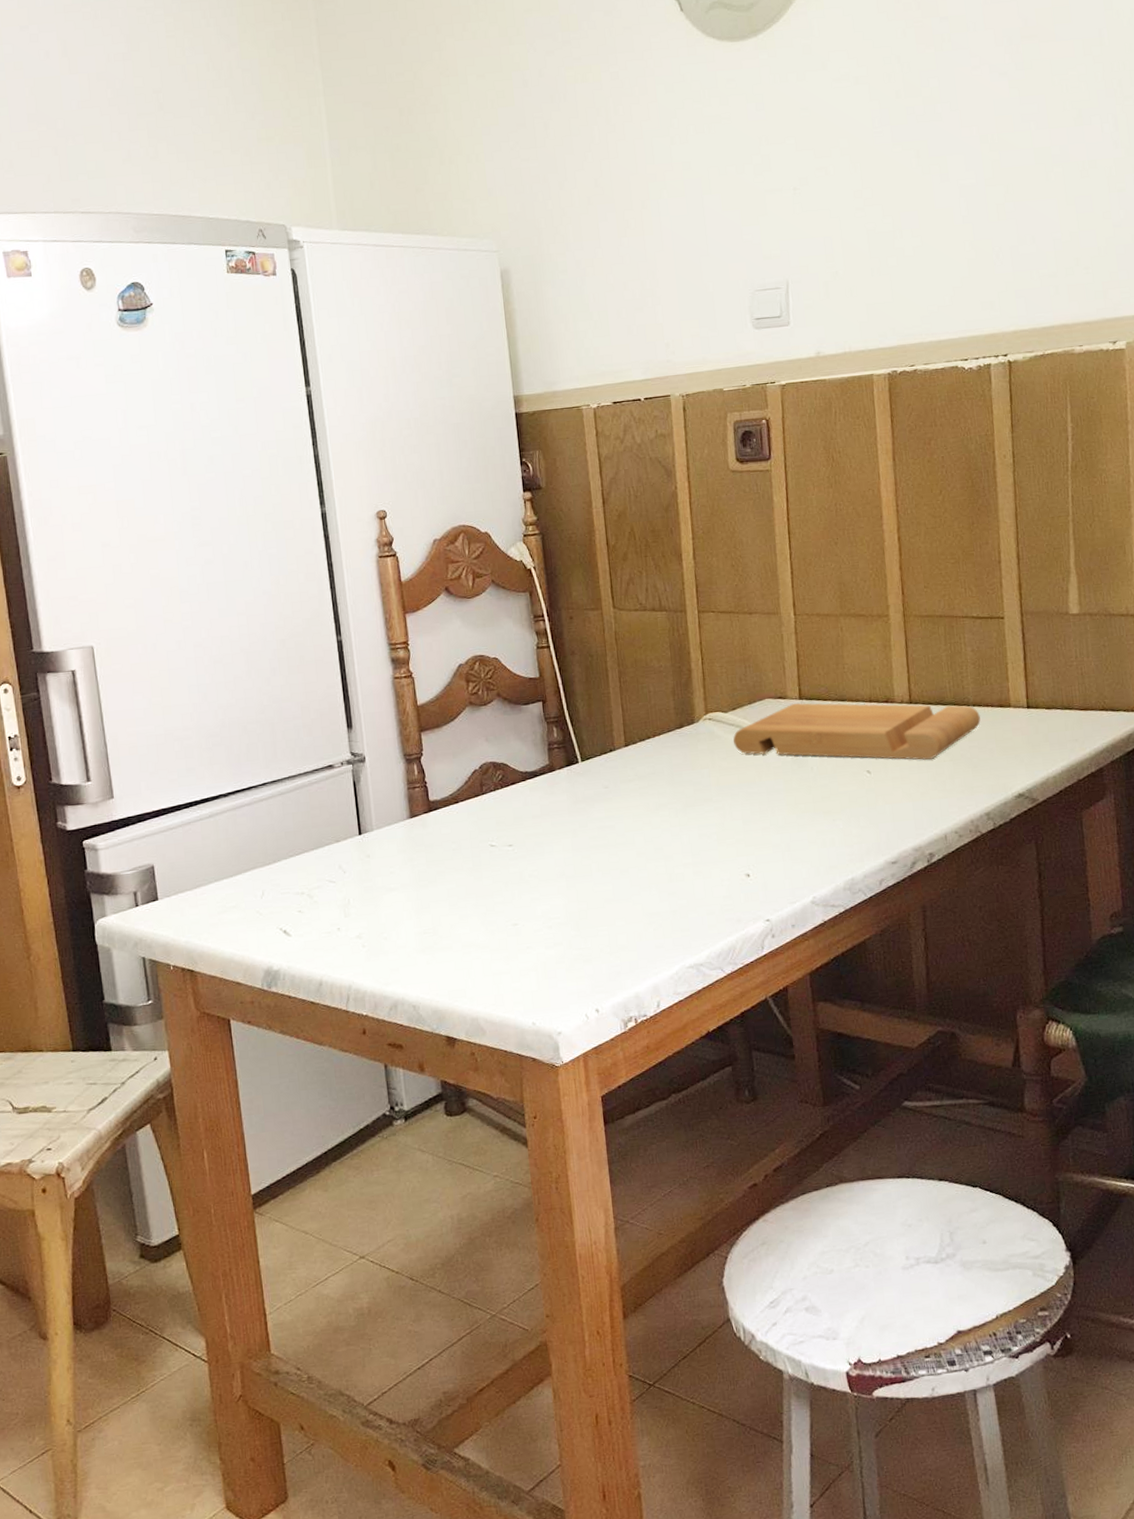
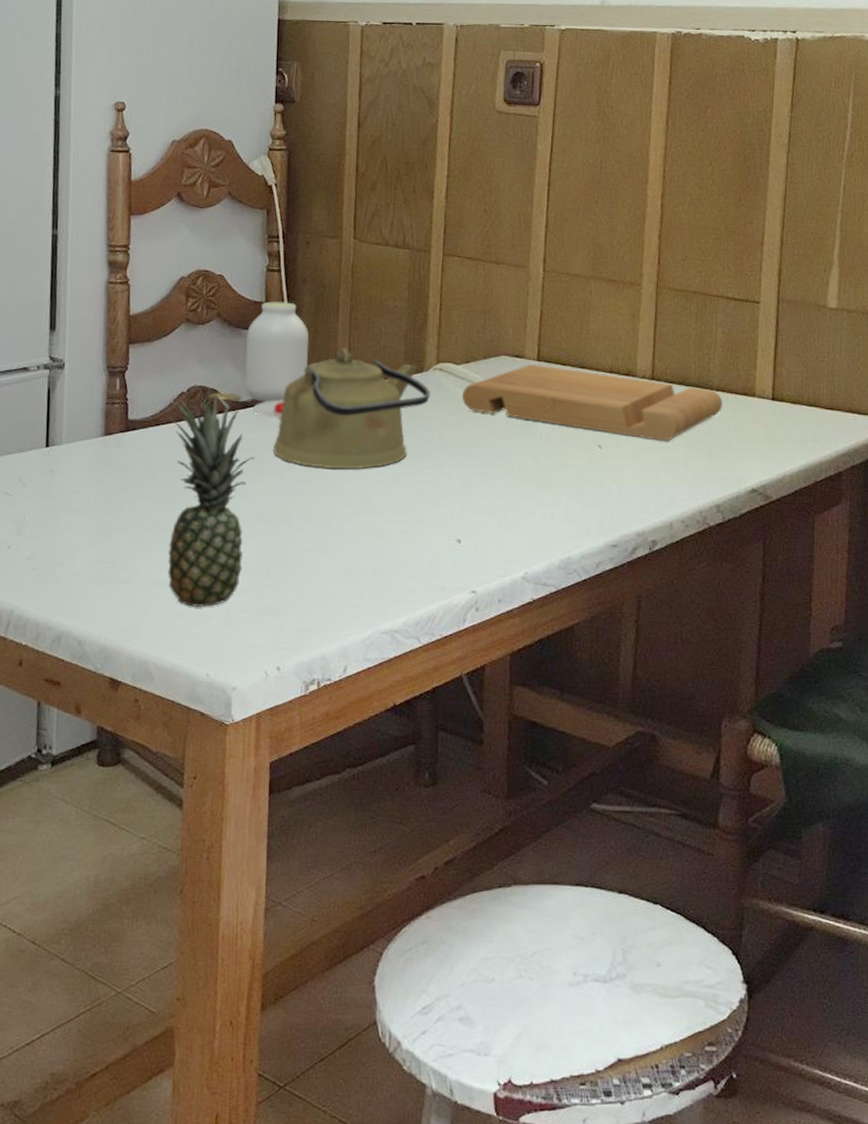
fruit: none [465,763,552,964] -> present [168,388,255,607]
jar: none [500,675,586,784] -> present [209,301,308,419]
kettle: none [565,711,704,824] -> present [273,348,430,469]

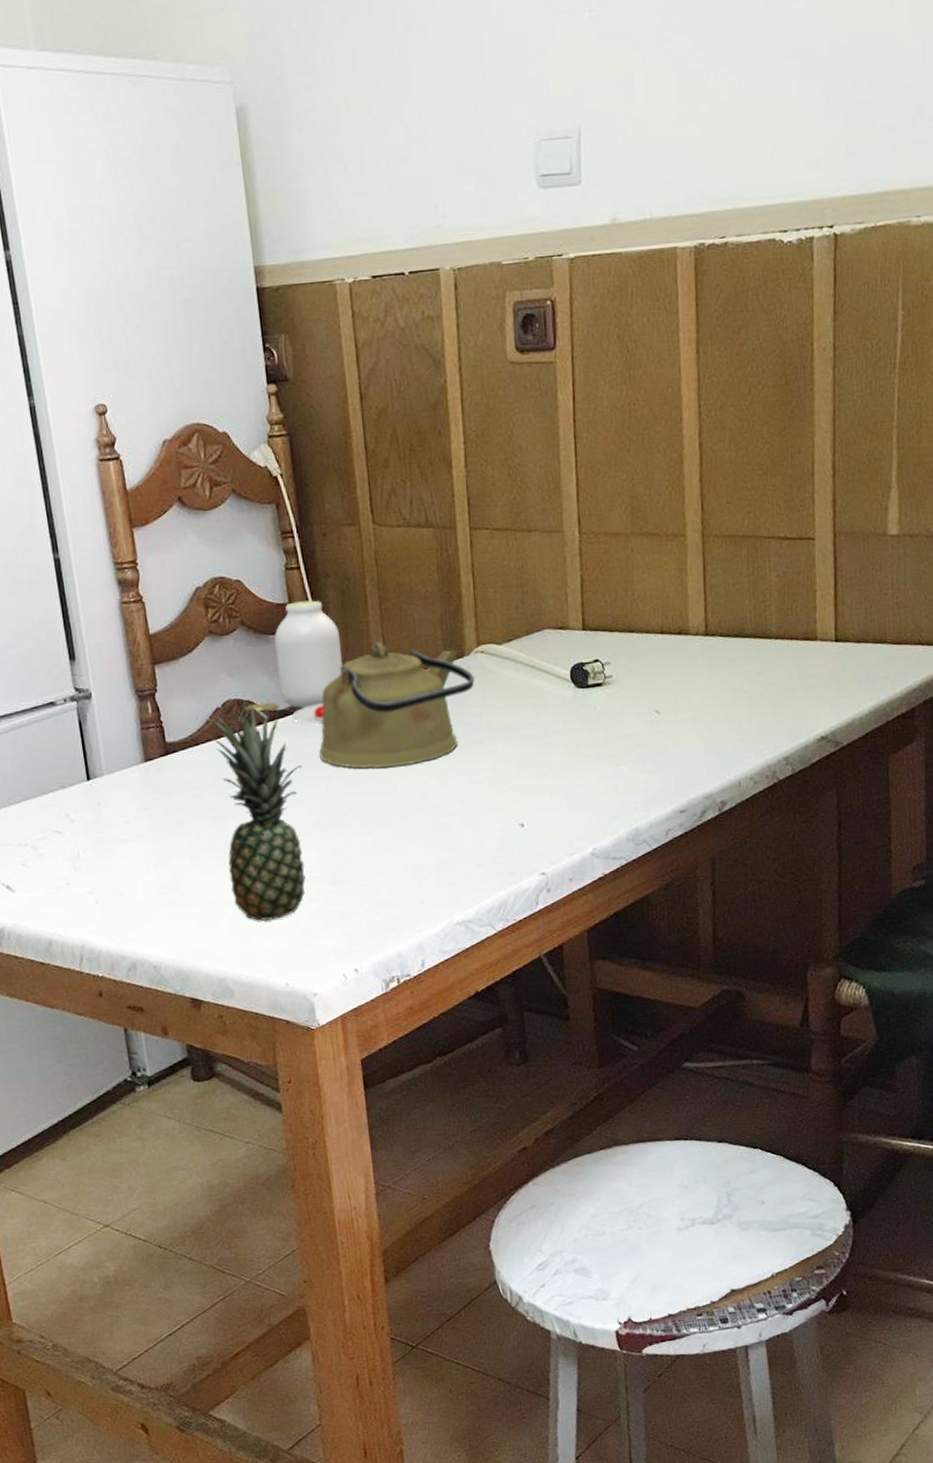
cutting board: present [462,364,722,442] -> none [508,634,783,700]

